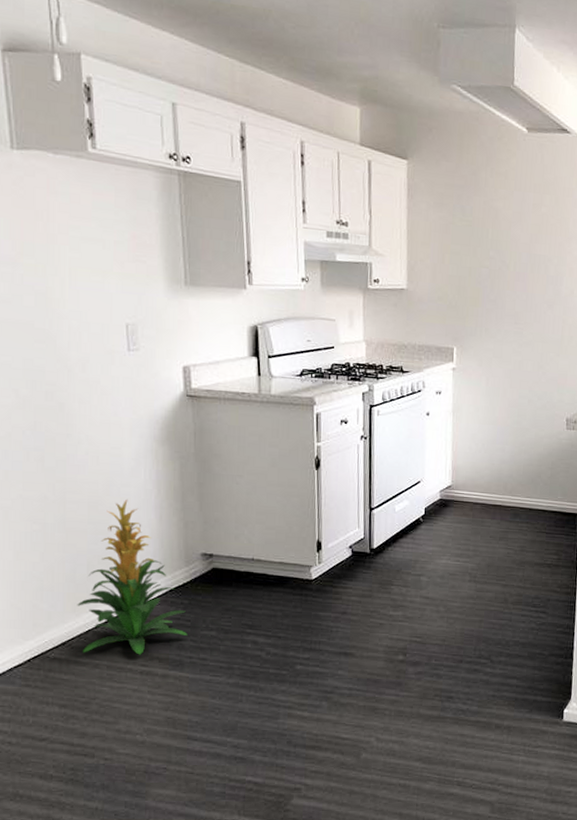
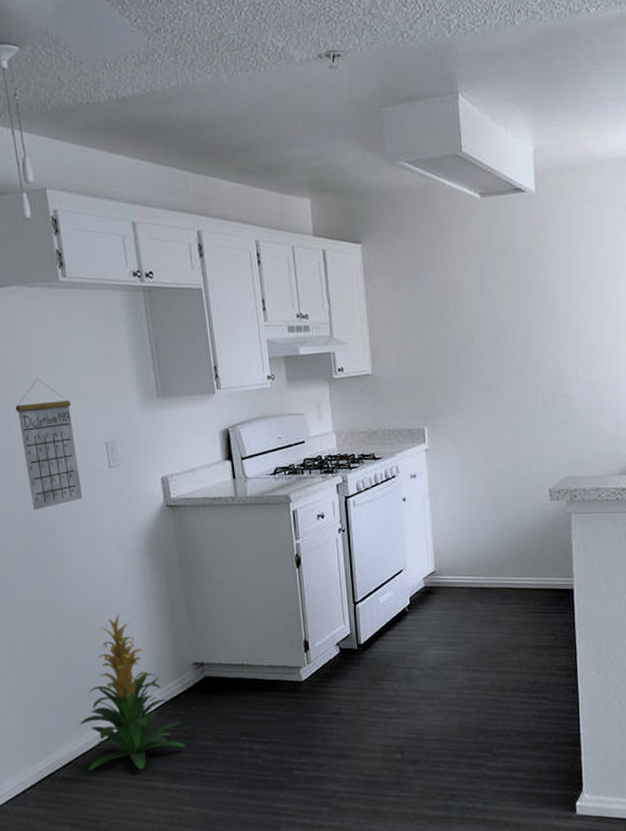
calendar: none [29,250,98,386] -> present [15,379,83,511]

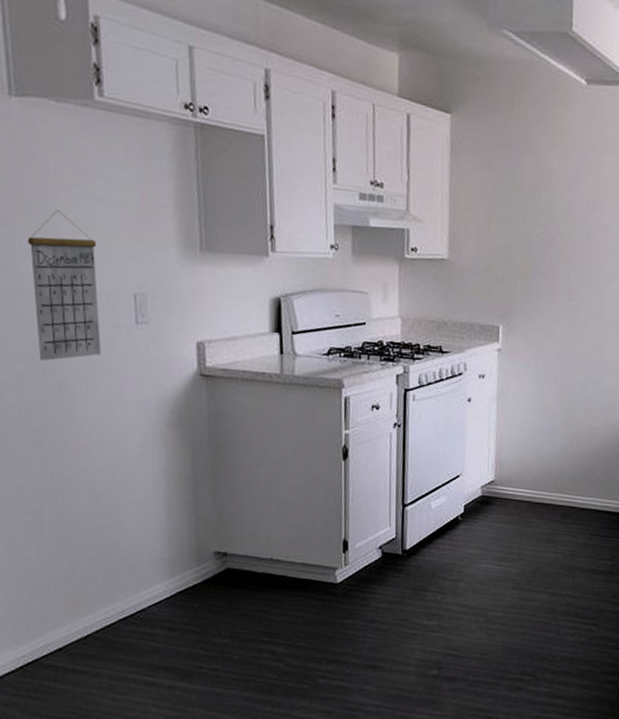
indoor plant: present [80,614,186,771] -> none [75,489,198,664]

